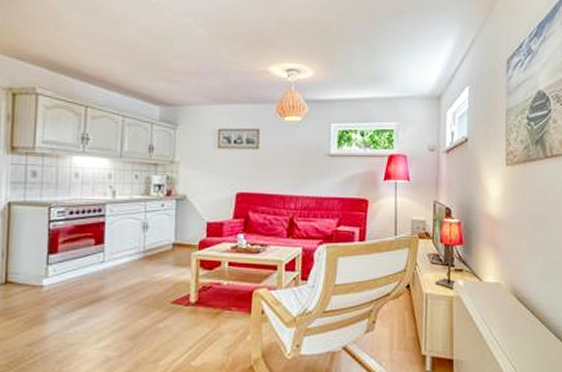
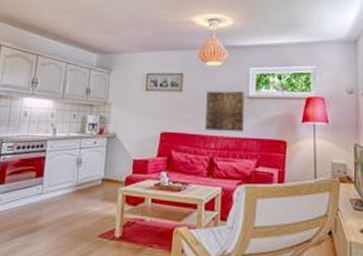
wall art: none [285,148,326,192] -> present [205,91,244,133]

